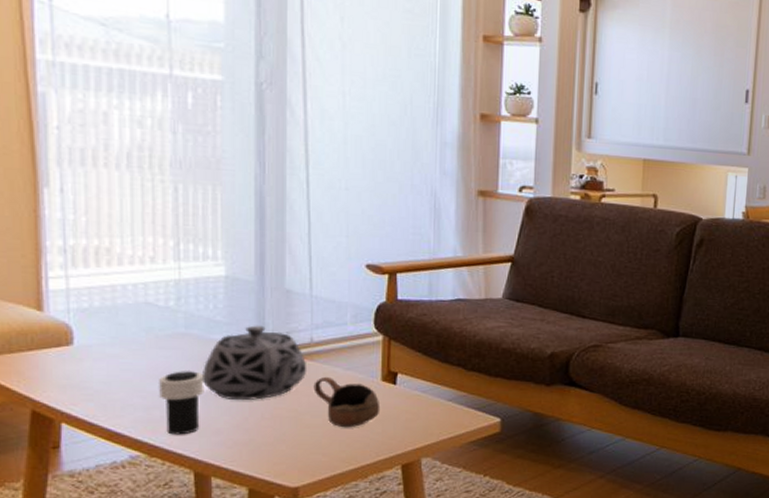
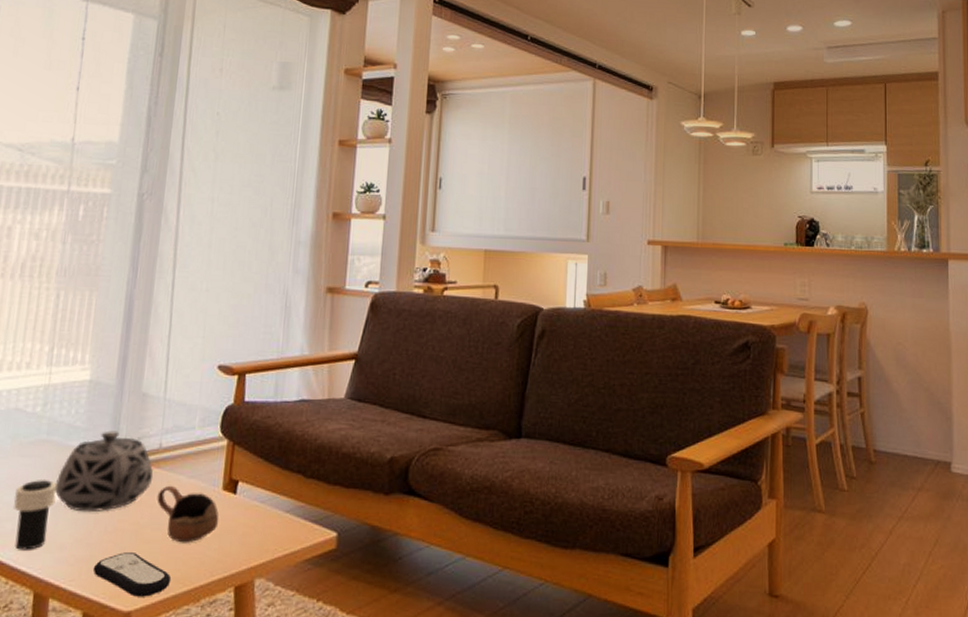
remote control: none [253,435,337,475] -> present [92,551,172,597]

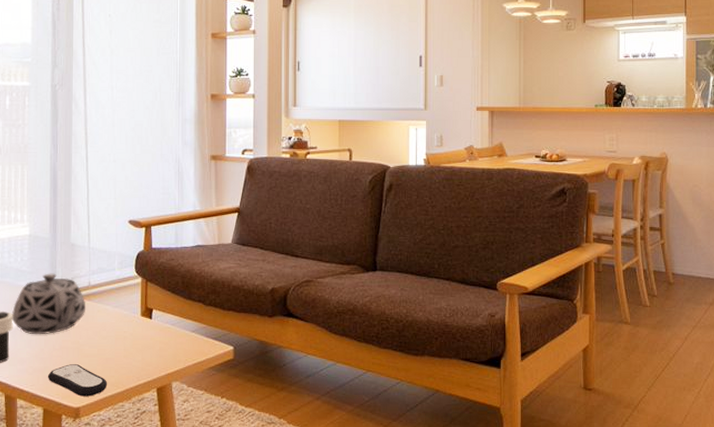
cup: present [157,485,219,543] -> none [91,313,140,357]

